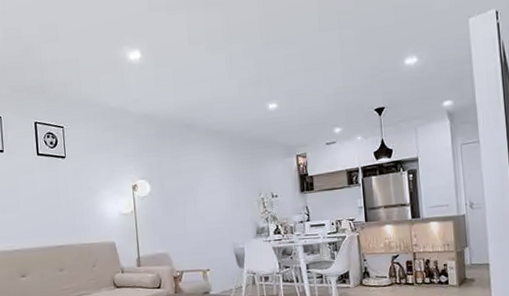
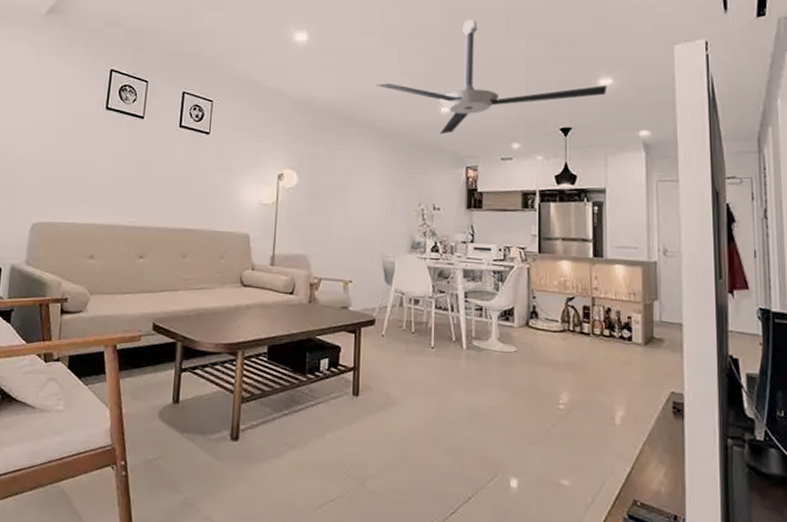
ceiling fan: none [208,18,413,129] -> present [375,19,607,135]

